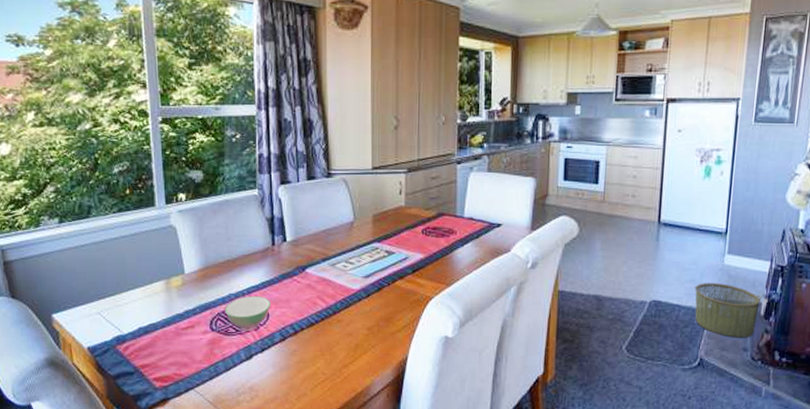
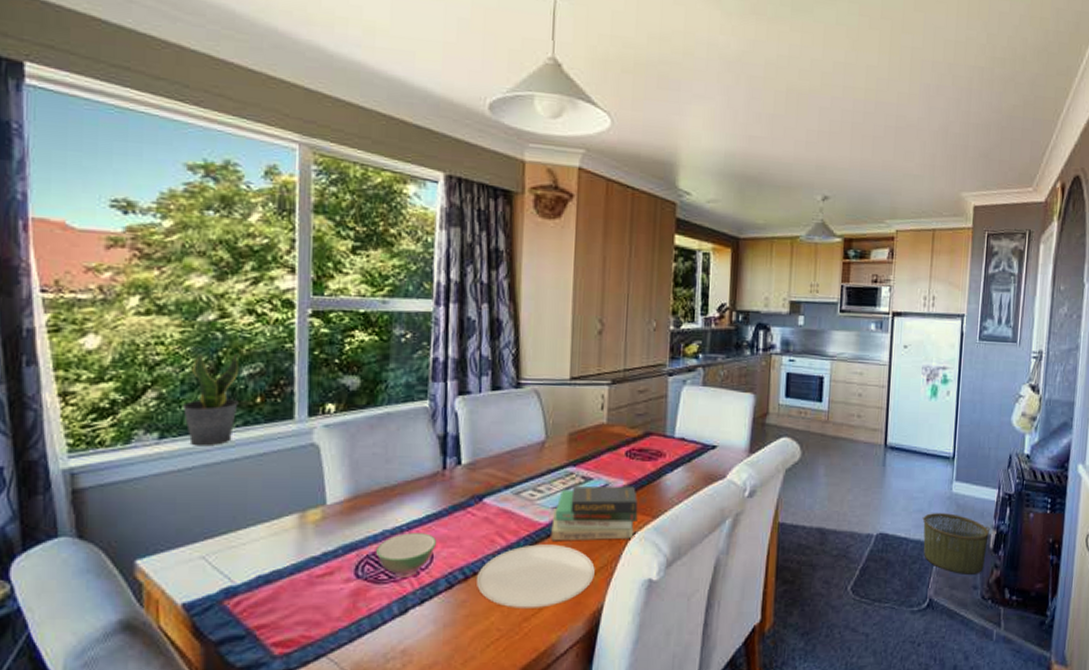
potted plant: none [73,155,113,229] -> present [183,353,239,446]
plate: none [304,306,399,358] -> present [477,544,595,608]
books: none [362,258,434,304] -> present [551,485,638,541]

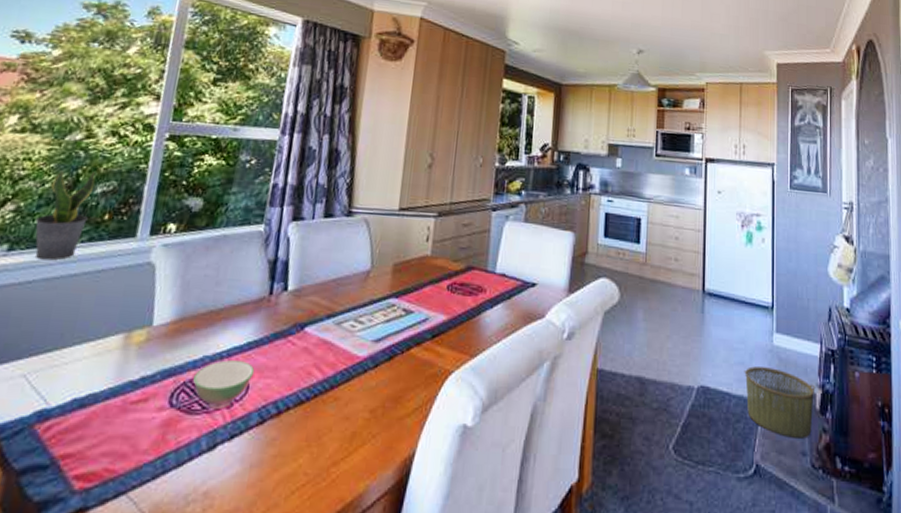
plate: present [477,544,595,608] -> none [288,379,410,452]
books: present [551,485,638,541] -> none [367,319,457,379]

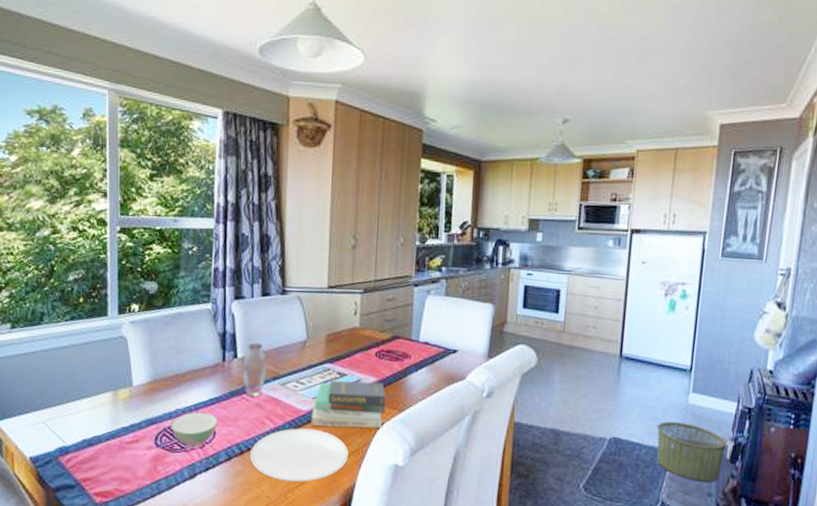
potted plant: present [35,170,96,260] -> none [27,262,67,336]
plate: none [288,379,410,452] -> present [250,428,348,482]
vase: none [291,272,322,339] -> present [242,342,266,396]
books: none [367,319,457,379] -> present [311,381,386,428]

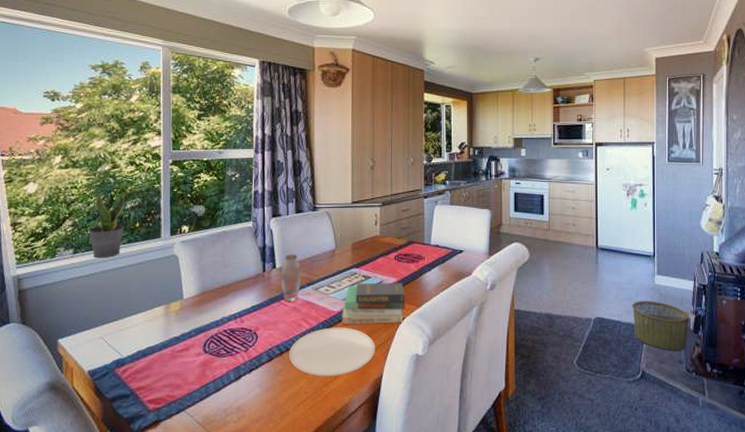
potted plant: none [27,262,67,336] -> present [89,193,124,258]
bowl: present [171,412,219,450] -> none [218,319,260,353]

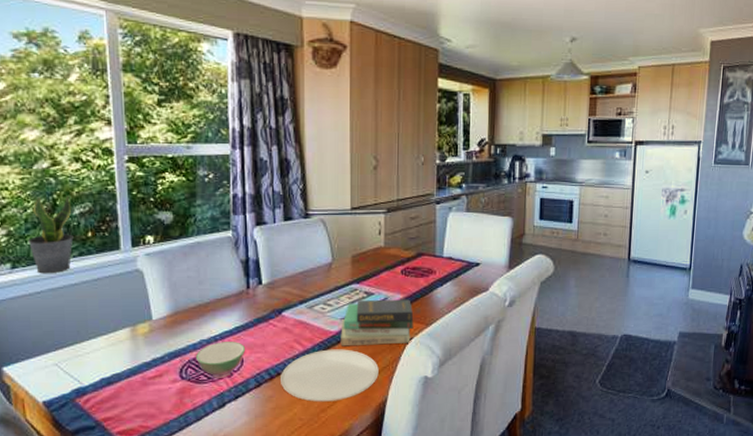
bowl: none [218,319,260,353] -> present [196,342,246,379]
vase: present [280,254,301,301] -> none [268,268,292,321]
basket: present [631,301,690,351] -> none [662,317,723,368]

